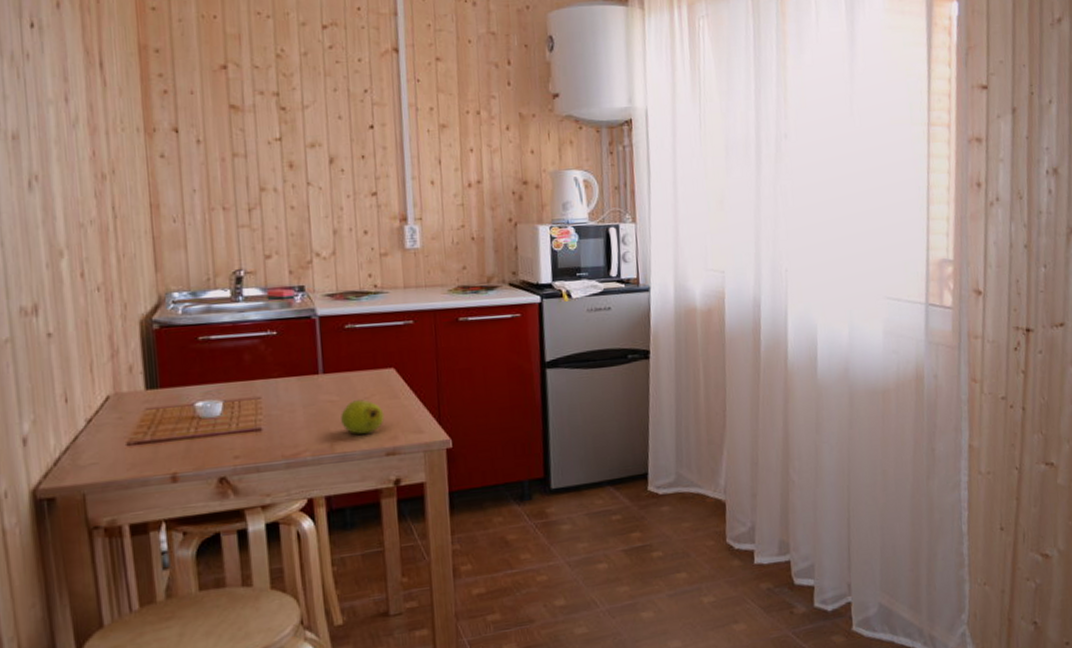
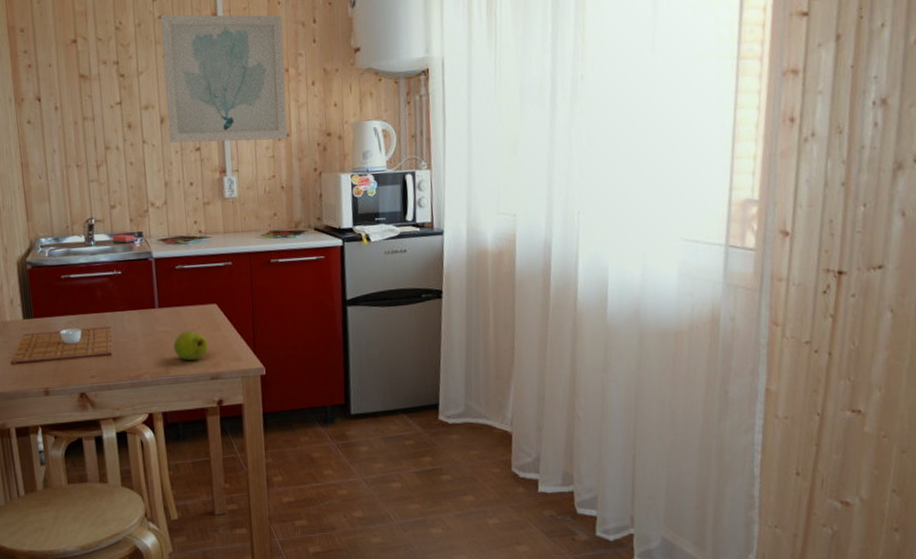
wall art: none [331,44,479,187] -> present [160,14,287,143]

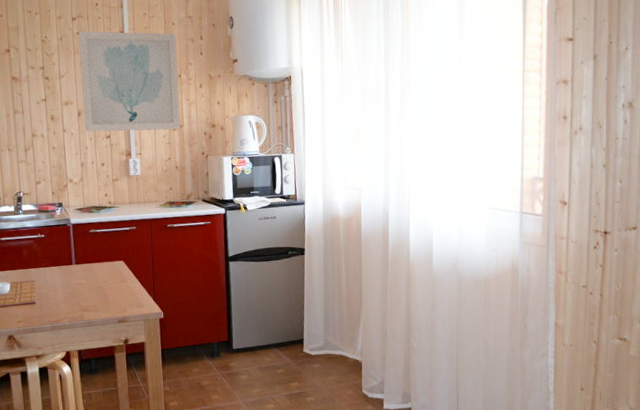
fruit: present [173,330,209,361] -> none [87,282,117,307]

